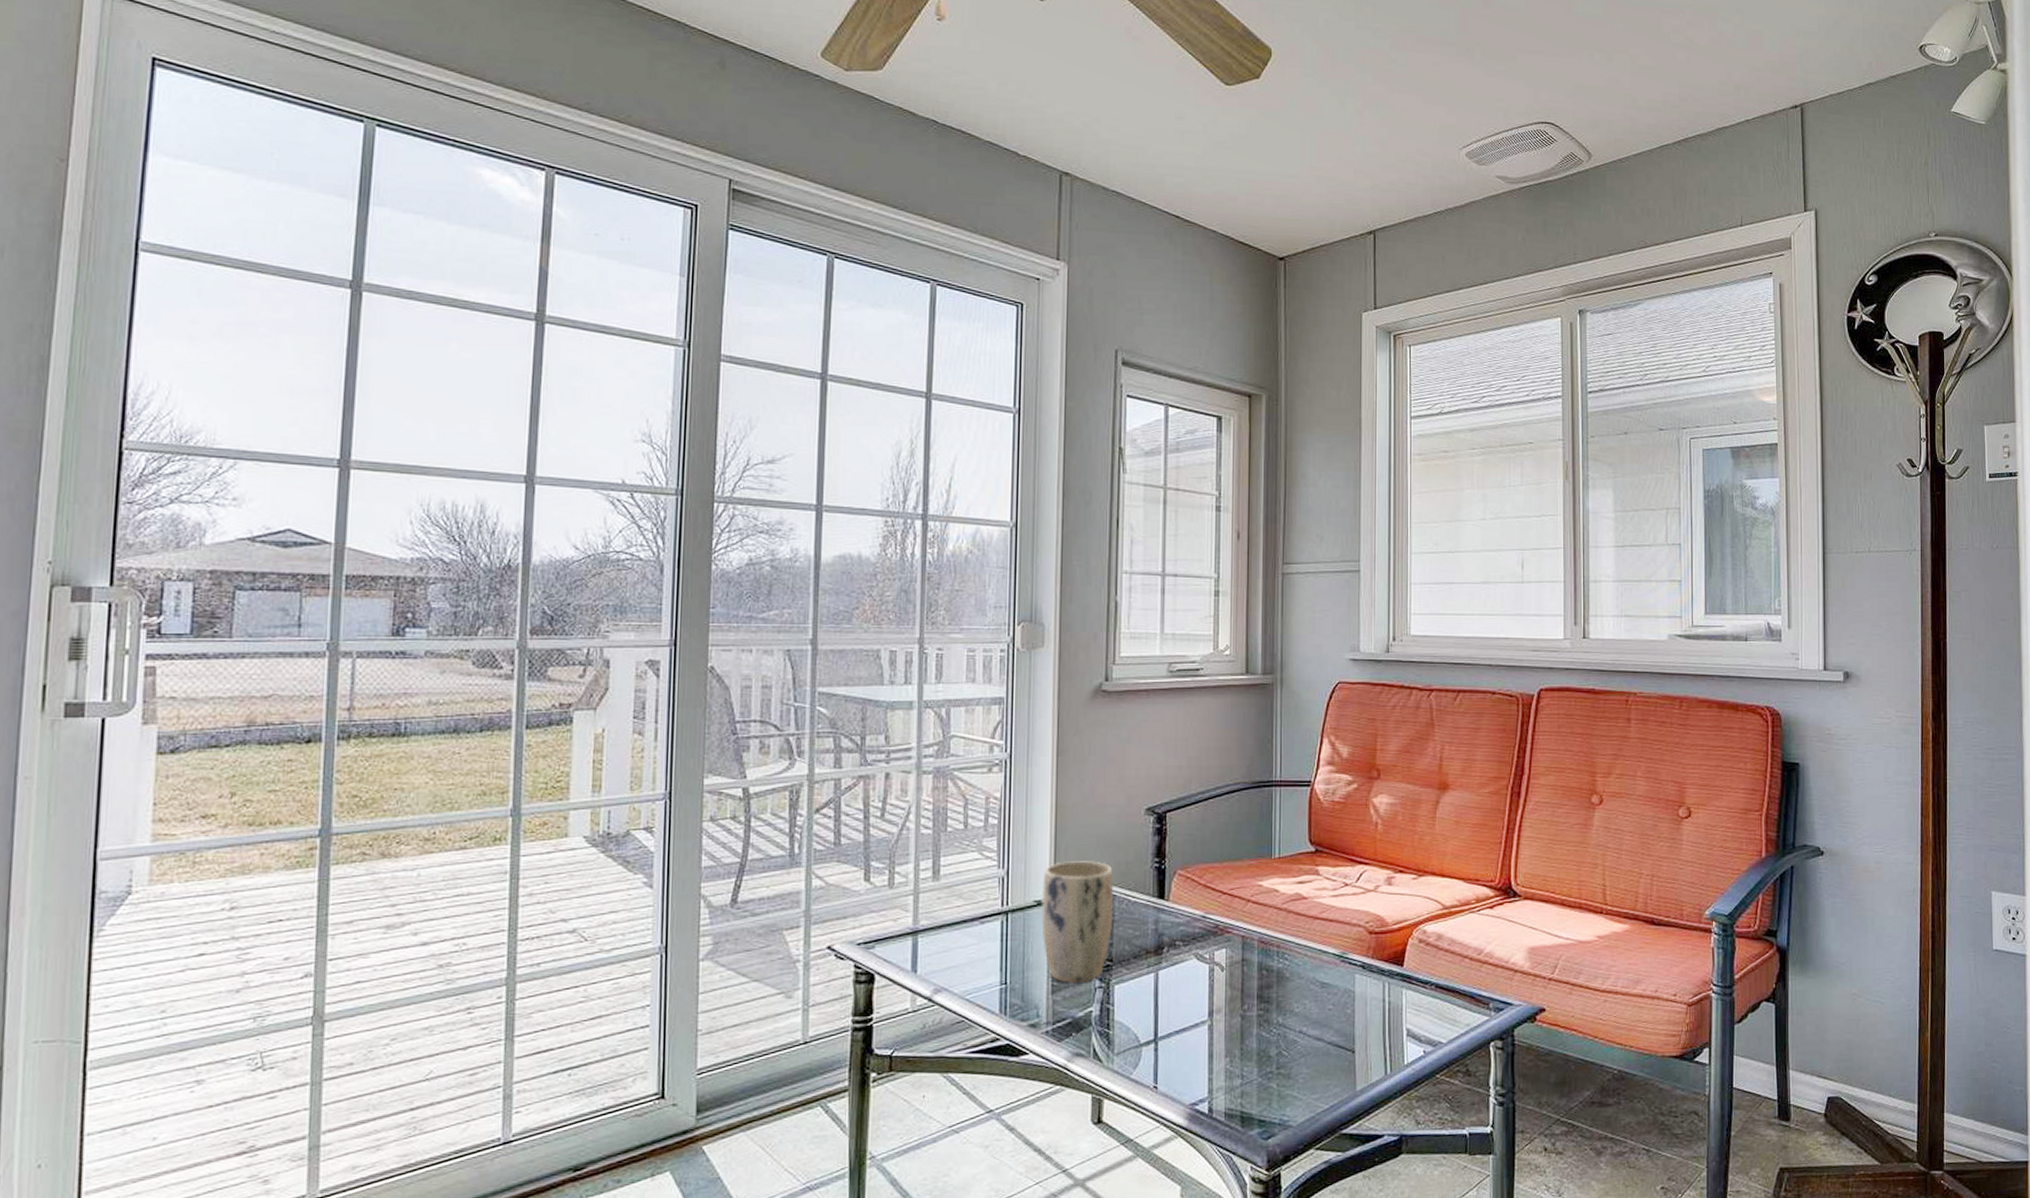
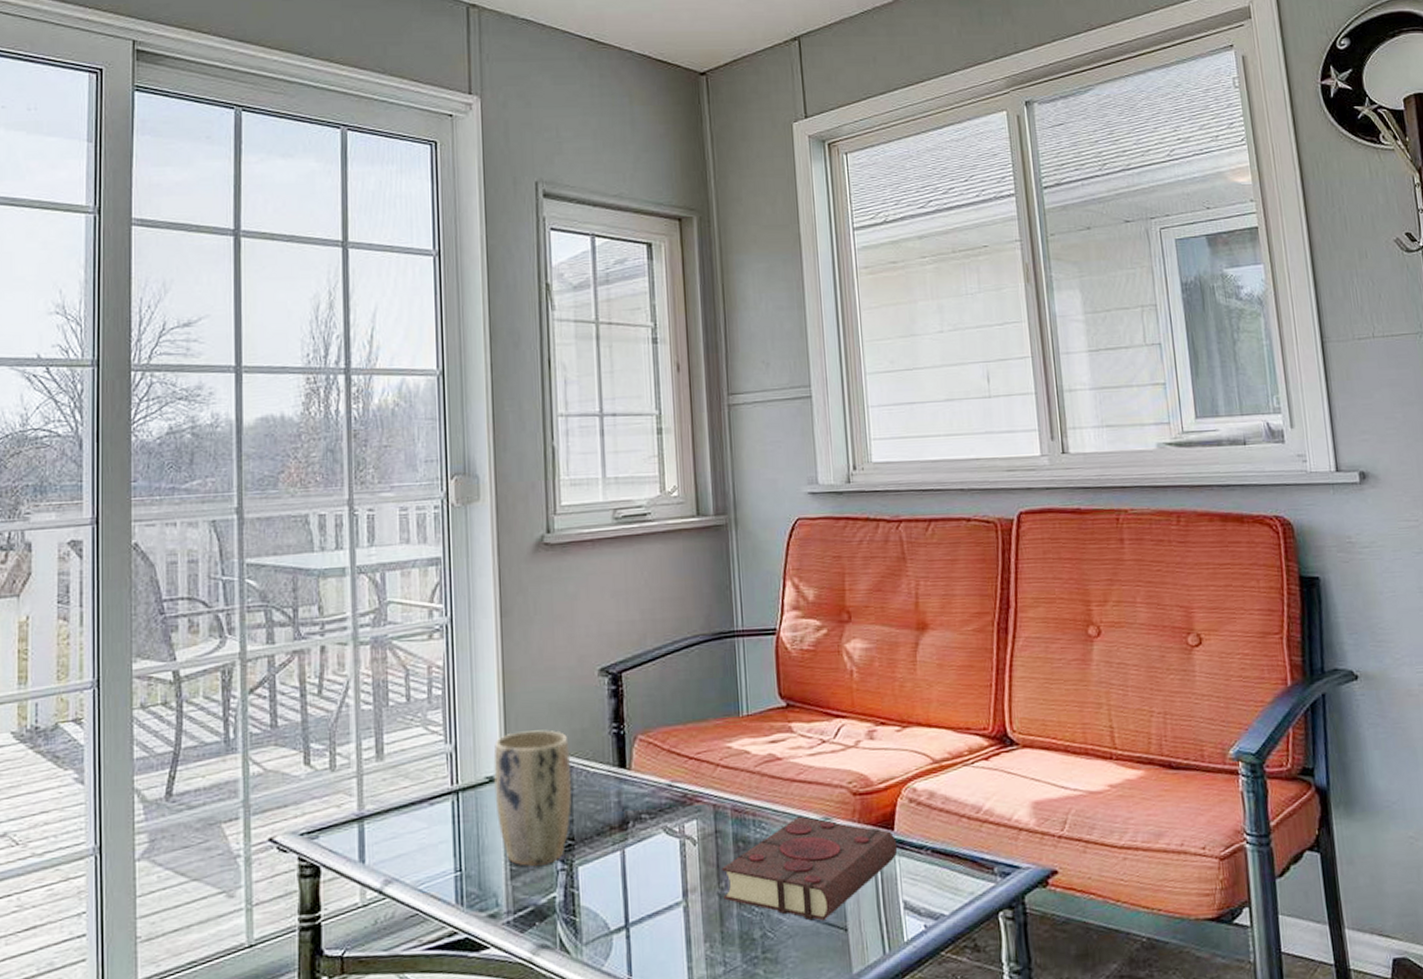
book: none [1245,950,1405,1043] -> present [722,816,898,921]

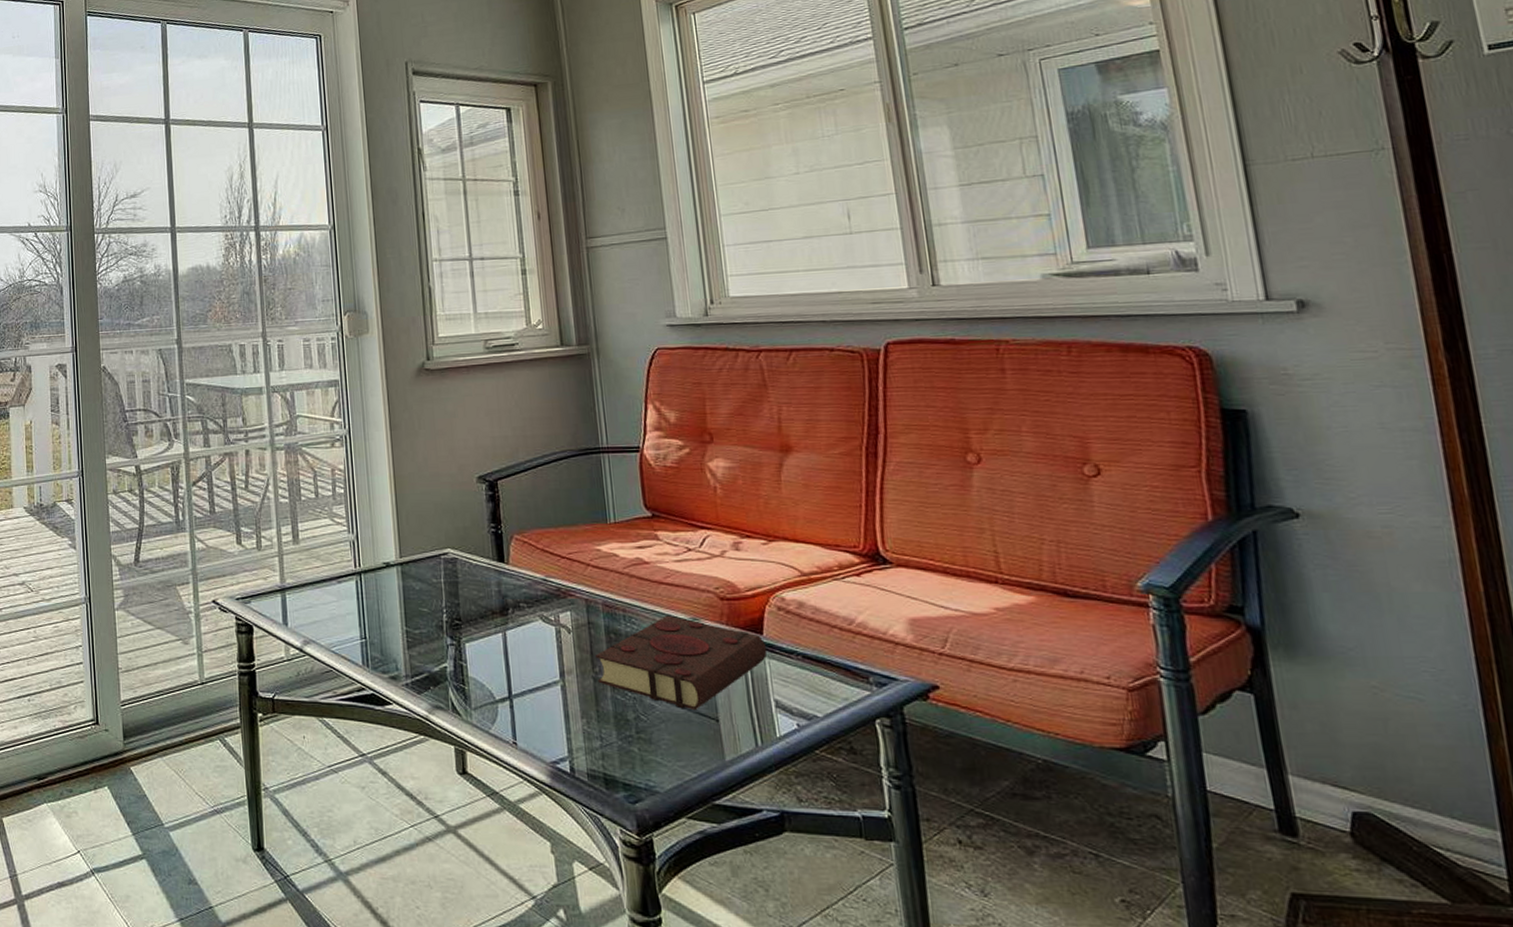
plant pot: present [493,730,572,867] -> none [389,526,458,641]

